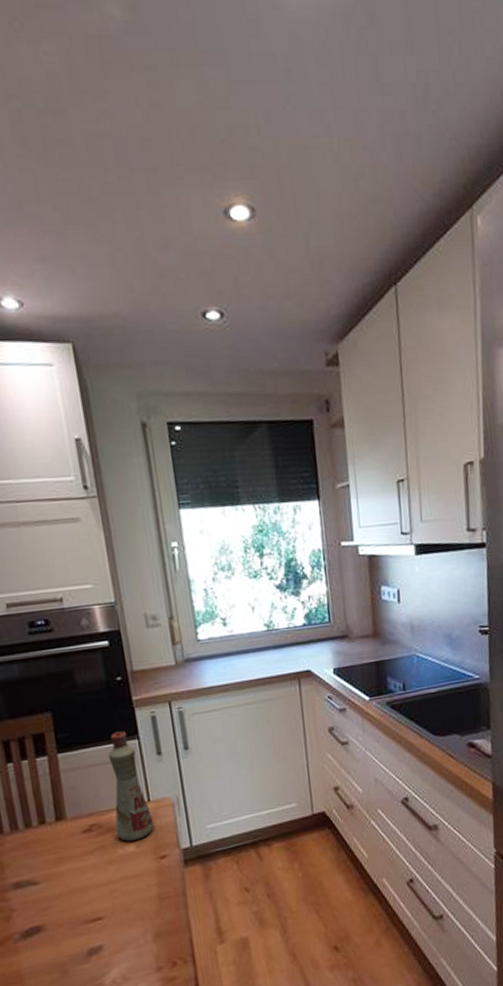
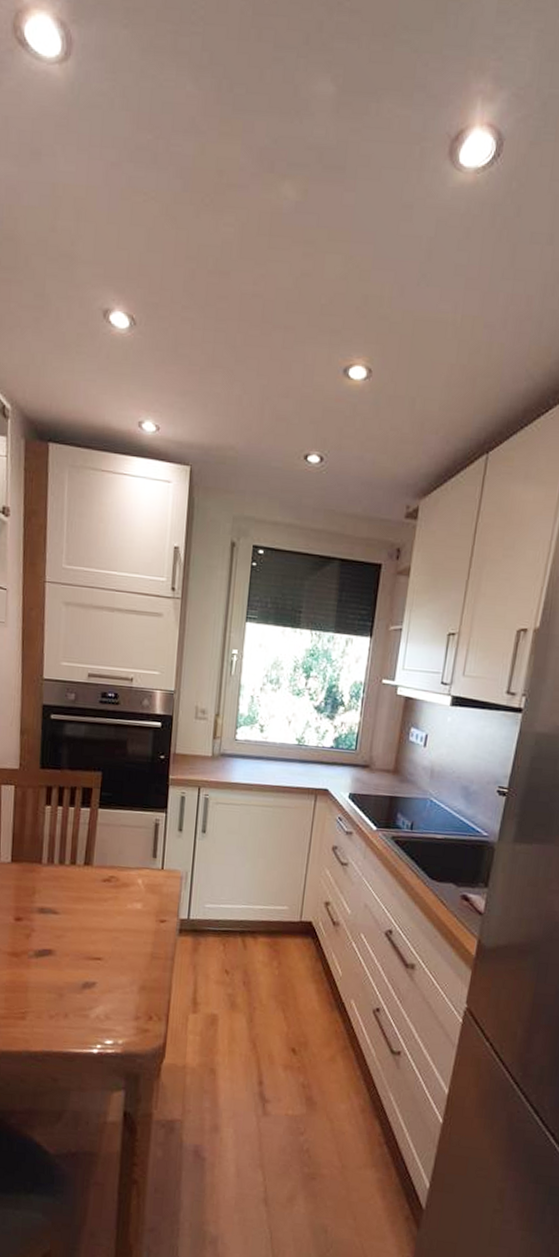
bottle: present [108,731,154,842] -> none [129,802,162,901]

